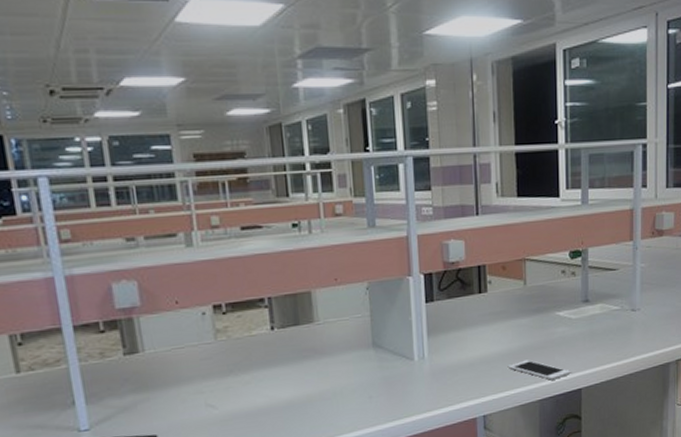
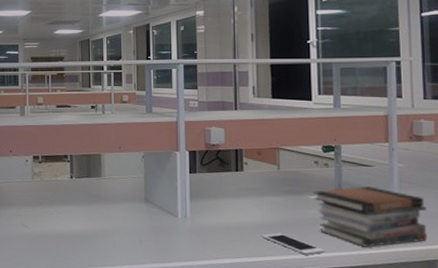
book stack: none [559,292,665,361] -> present [312,186,428,247]

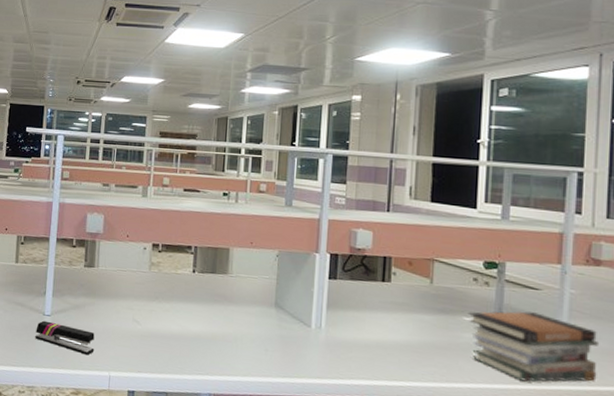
cell phone: present [262,233,325,255] -> none [406,356,477,385]

